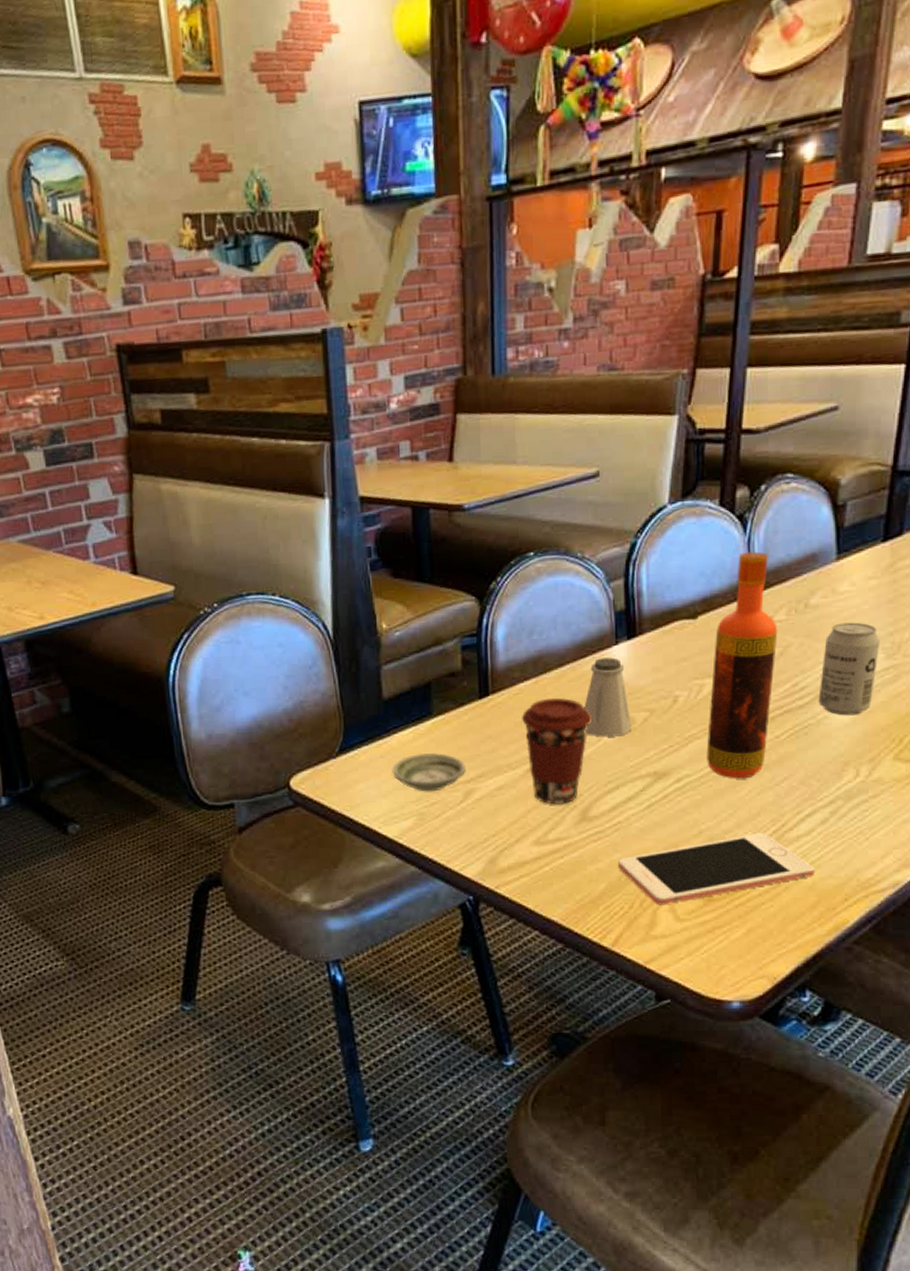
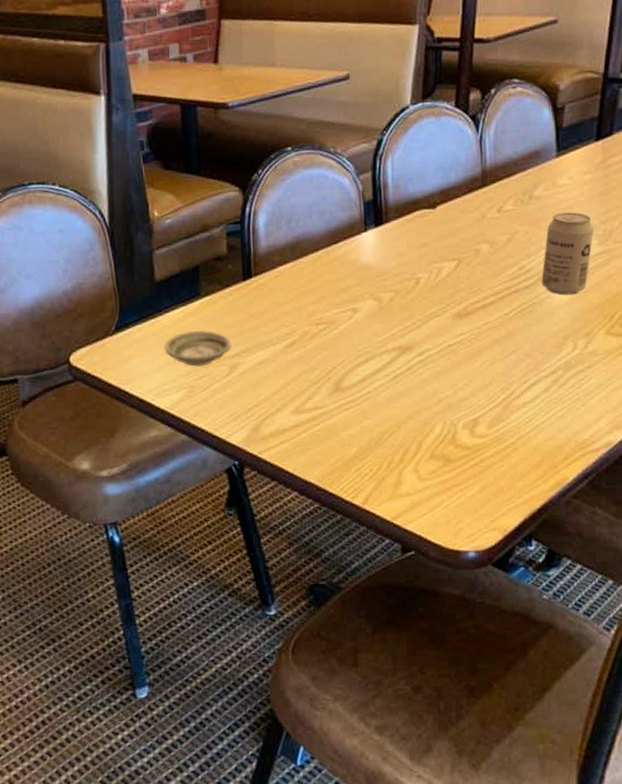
coffee cup: present [522,697,593,805] -> none [281,279,345,377]
saltshaker: present [584,657,632,737] -> none [337,243,380,315]
cell phone: present [618,833,815,906] -> none [368,400,539,467]
hot sauce: present [706,551,778,779] -> none [445,148,507,353]

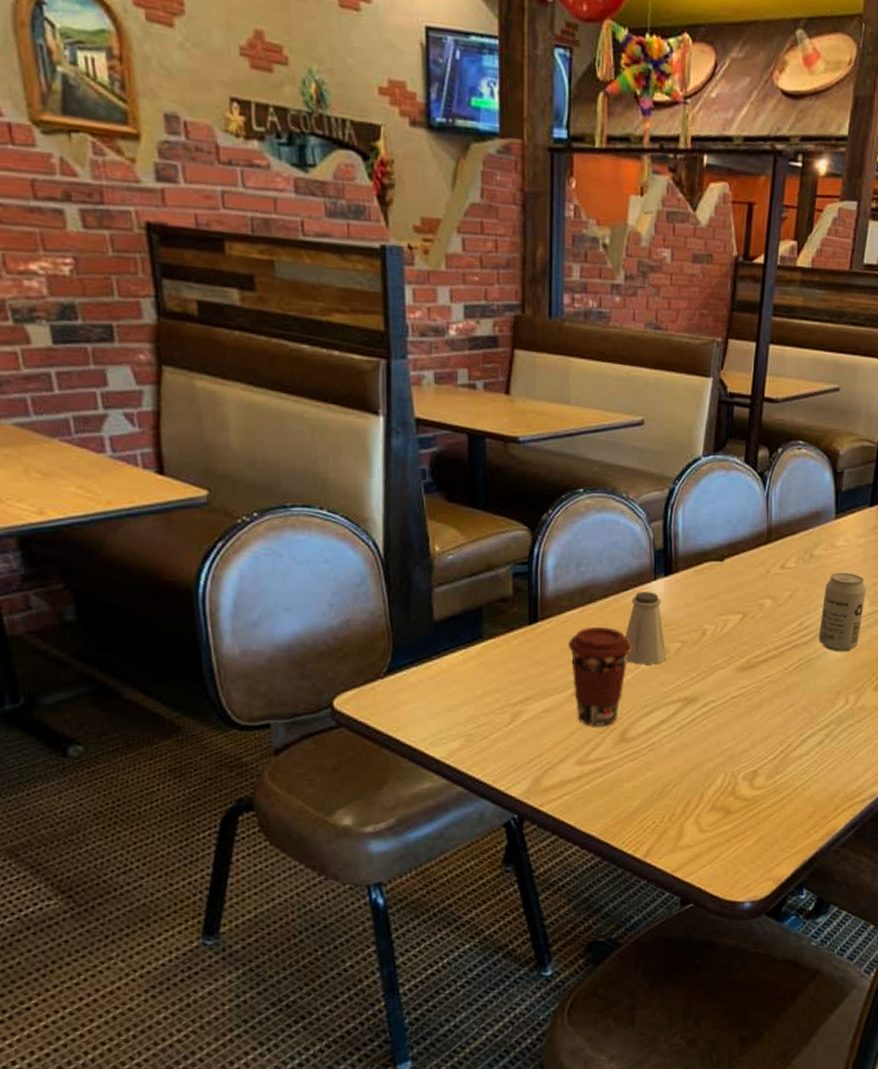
saucer: present [164,330,231,367] -> none [441,675,514,714]
coffee cup: none [281,279,345,377] -> present [568,626,632,727]
saltshaker: none [337,243,380,315] -> present [625,592,667,665]

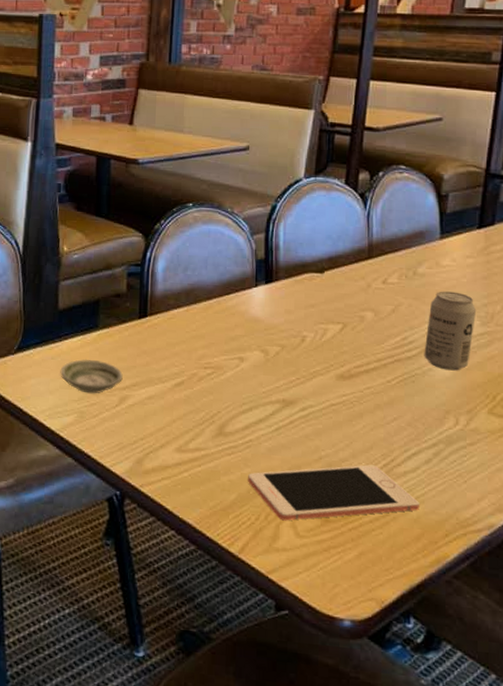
saucer: none [441,675,514,714] -> present [60,359,123,394]
coffee cup: present [568,626,632,727] -> none [173,325,233,419]
saltshaker: present [625,592,667,665] -> none [226,296,266,365]
cell phone: none [651,752,812,819] -> present [248,464,419,521]

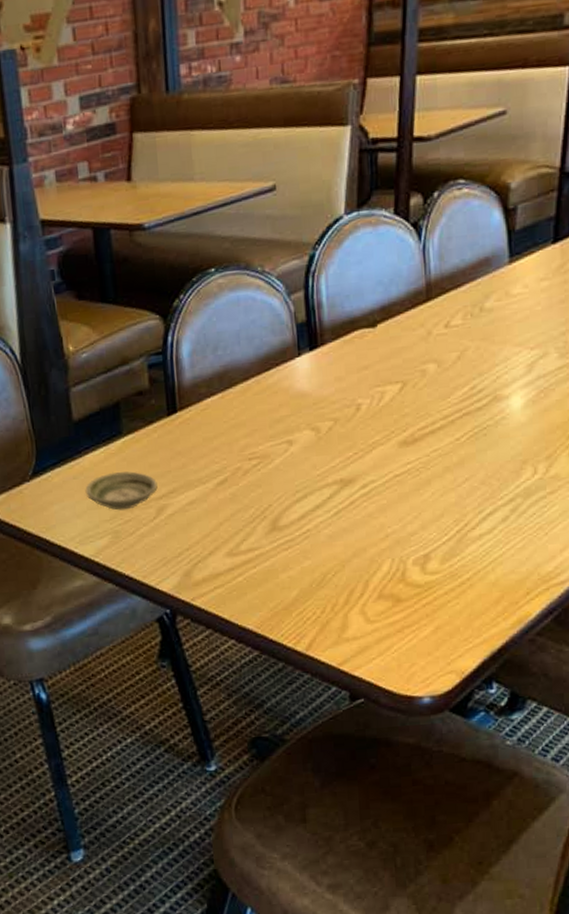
cell phone: present [248,464,419,521] -> none [309,533,498,609]
beverage can: present [424,291,477,371] -> none [495,323,554,416]

